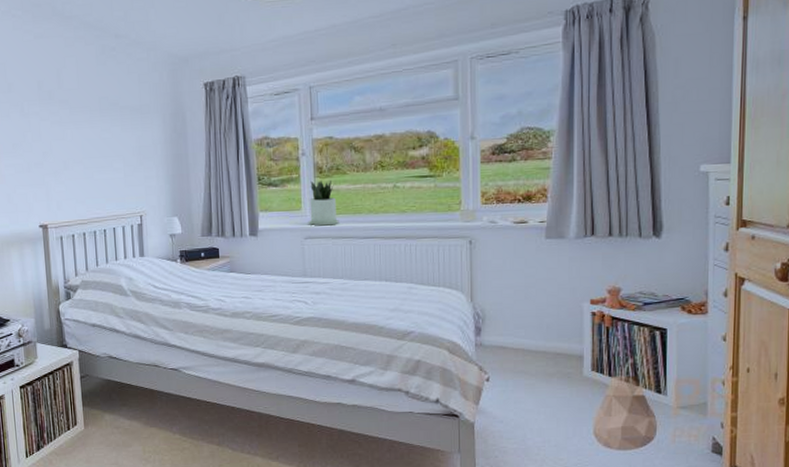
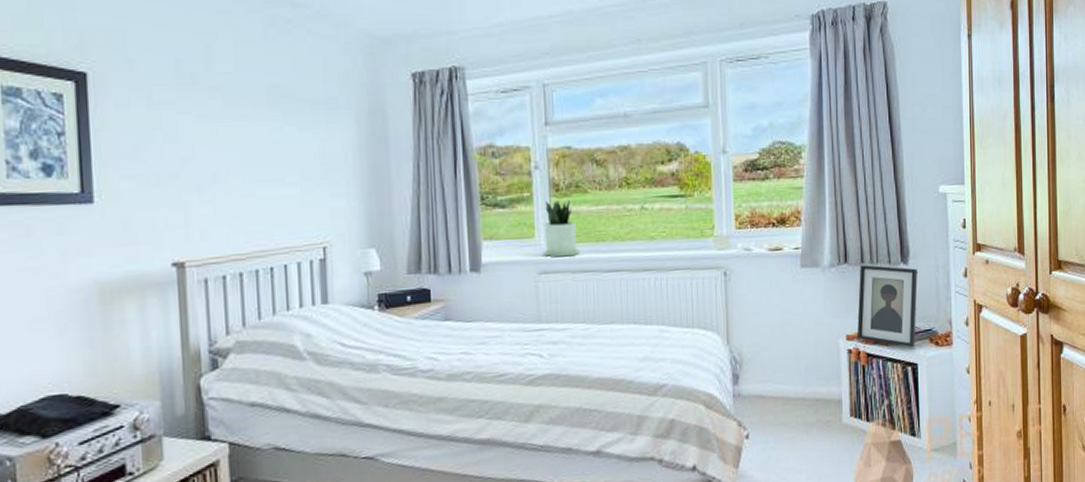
picture frame: none [601,237,672,314] -> present [856,264,919,348]

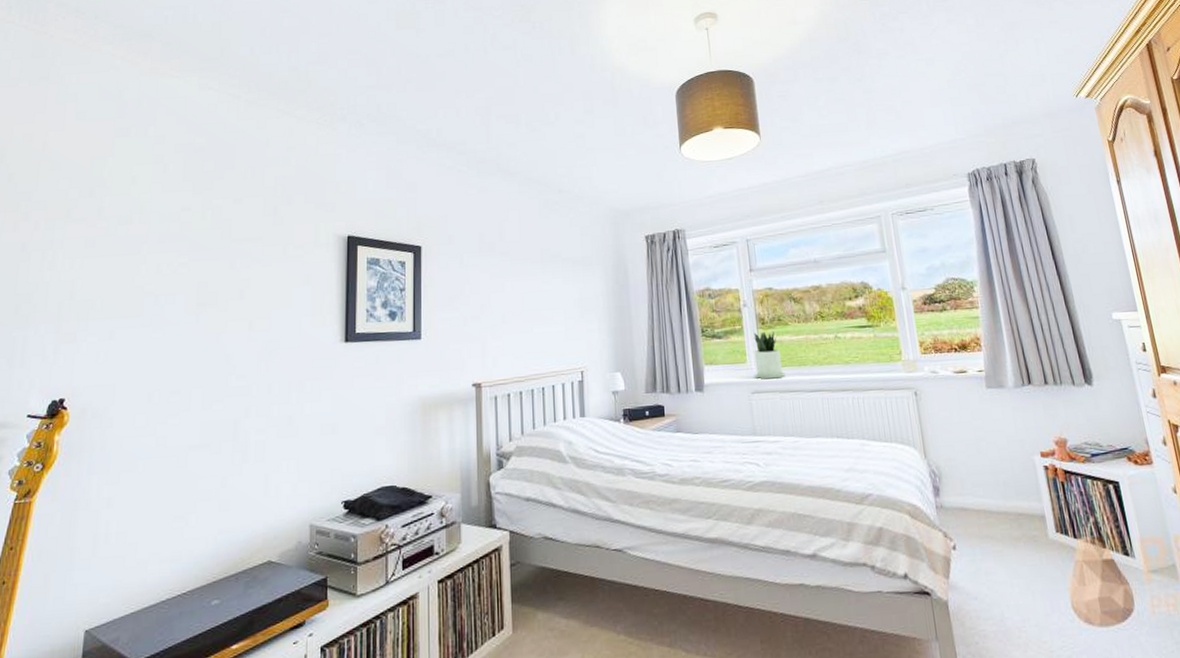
picture frame: present [856,264,919,348] -> none [1044,386,1114,466]

